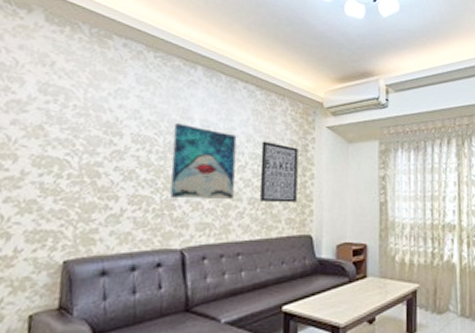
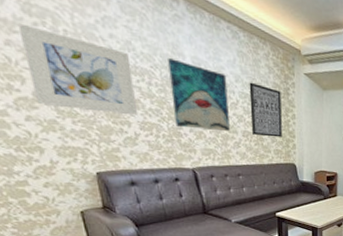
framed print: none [22,102,134,188] -> present [17,23,138,116]

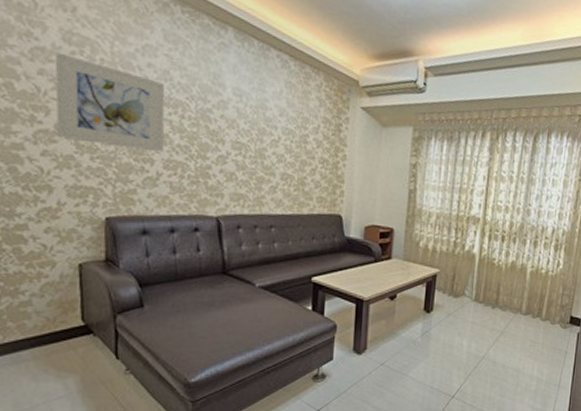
wall art: present [168,58,230,132] -> none [204,89,270,174]
wall art: present [249,82,282,137] -> none [291,116,332,182]

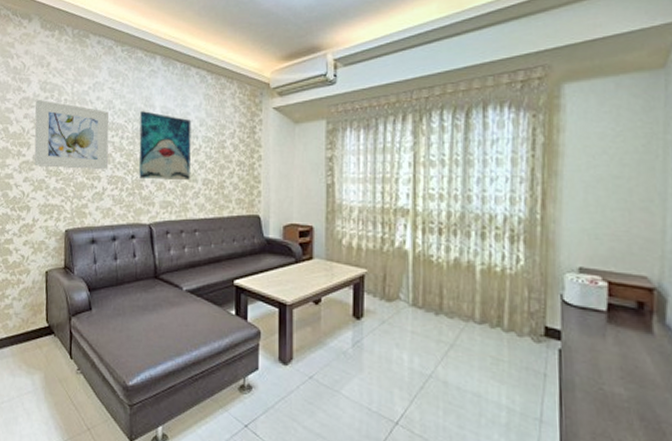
wall art: none [204,89,270,174] -> present [139,111,192,181]

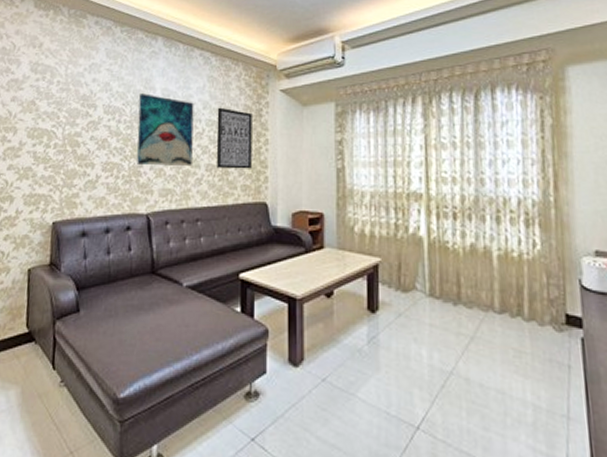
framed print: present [34,99,109,170] -> none [21,81,105,156]
wall art: none [212,124,246,184] -> present [216,107,252,169]

